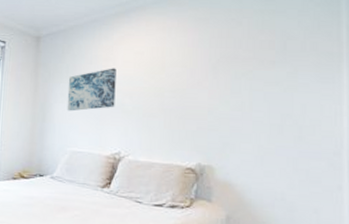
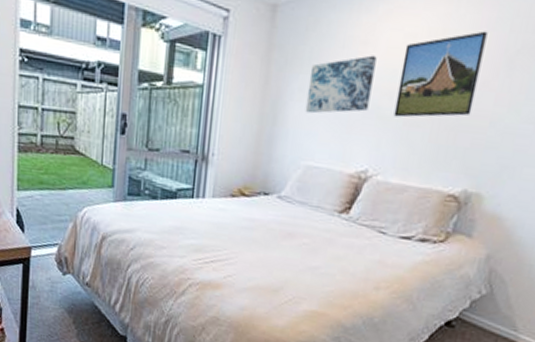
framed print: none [135,48,194,111] -> present [393,31,488,118]

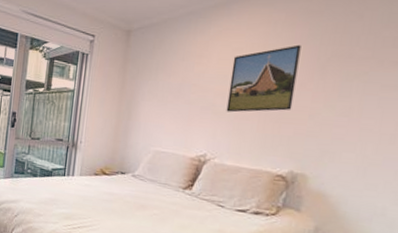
wall art: present [305,55,377,114] -> none [153,65,210,110]

